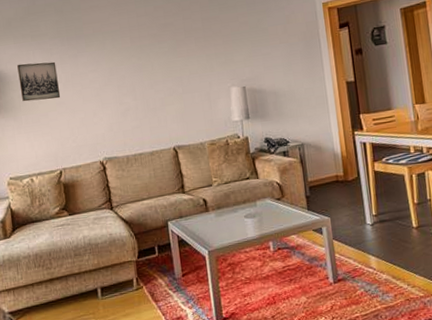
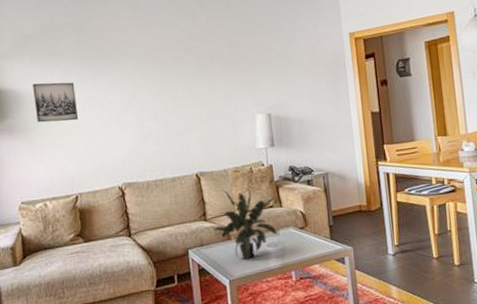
potted plant: none [192,162,254,232] -> present [214,189,277,260]

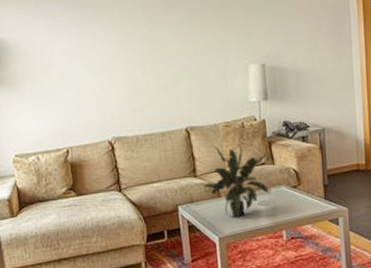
wall art: present [33,82,79,123] -> none [20,30,67,75]

